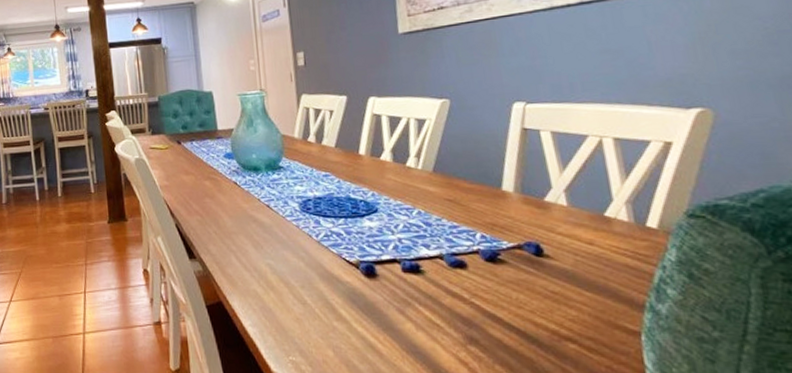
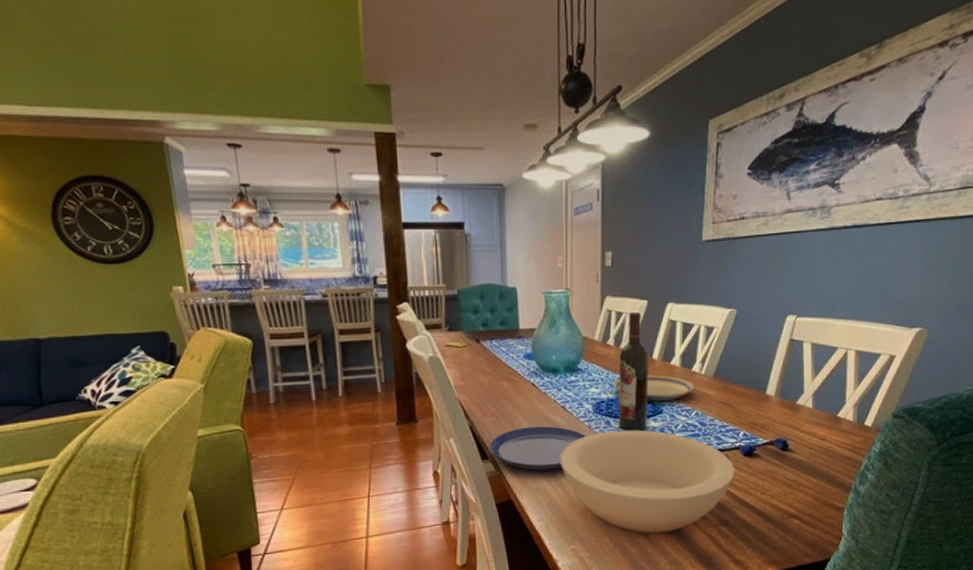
plate: none [196,225,295,272] -> present [490,426,586,471]
bowl: none [269,230,477,350] -> present [560,430,734,534]
plate: none [319,171,412,199] -> present [613,374,695,401]
wine bottle: none [322,107,362,231] -> present [618,311,649,431]

